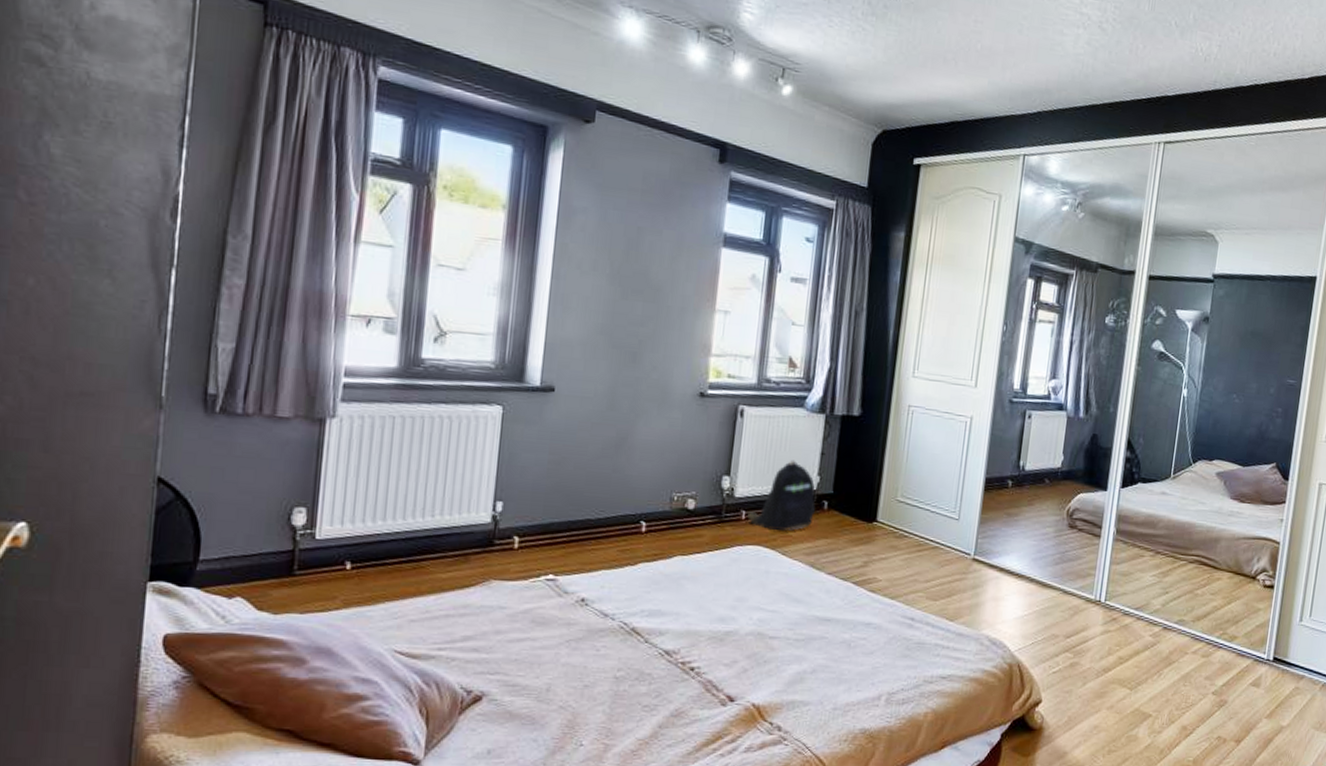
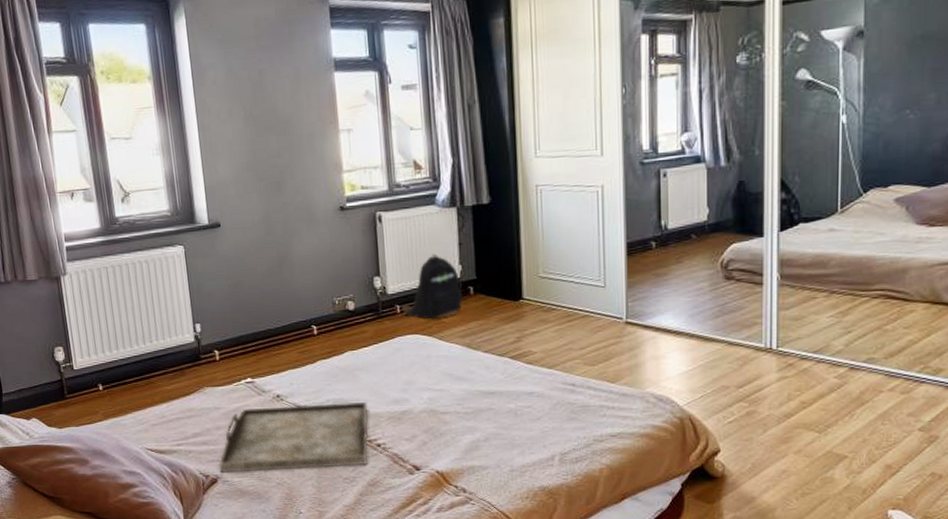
serving tray: none [487,612,689,691] -> present [218,402,369,473]

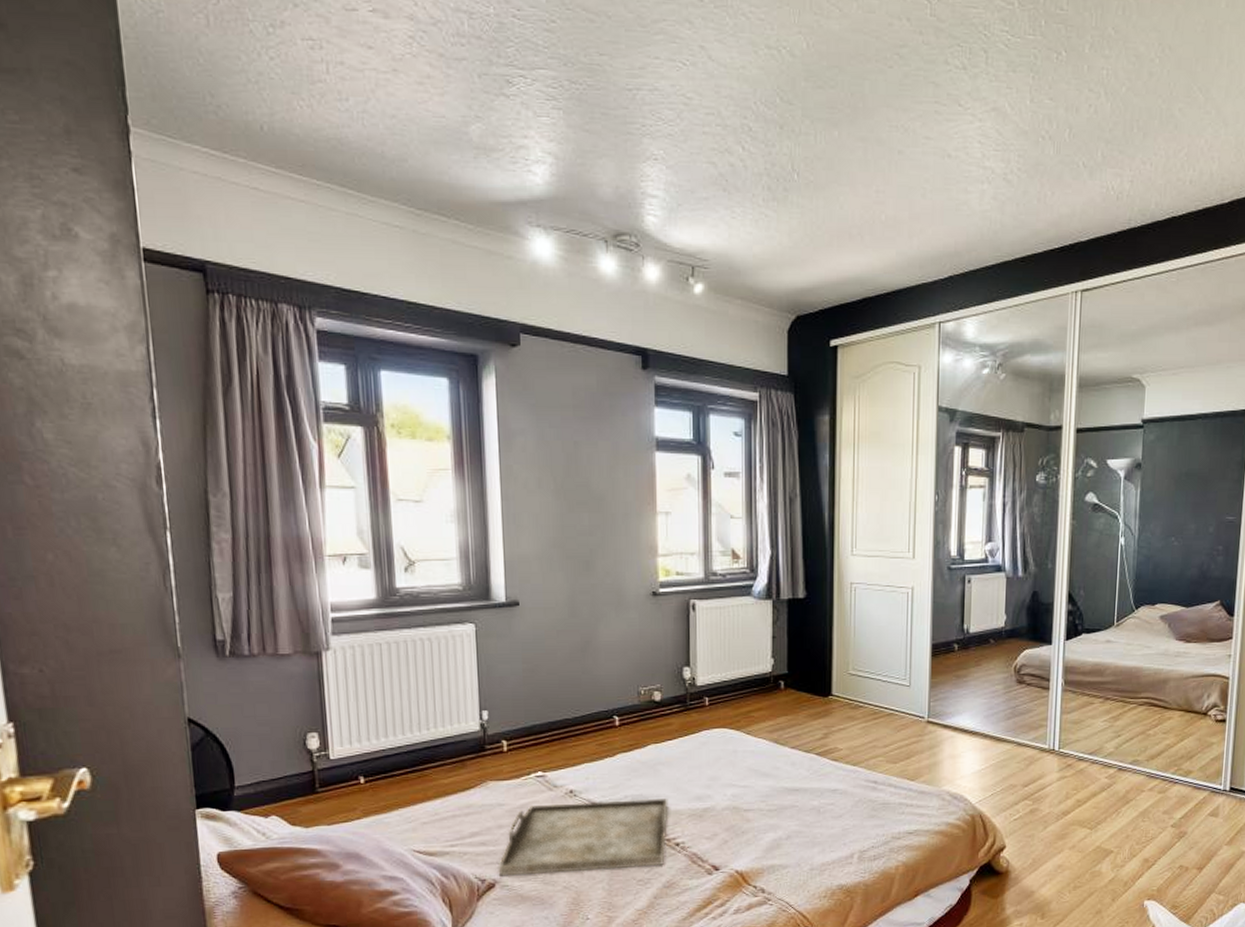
backpack: present [402,253,462,319] -> none [711,645,773,712]

